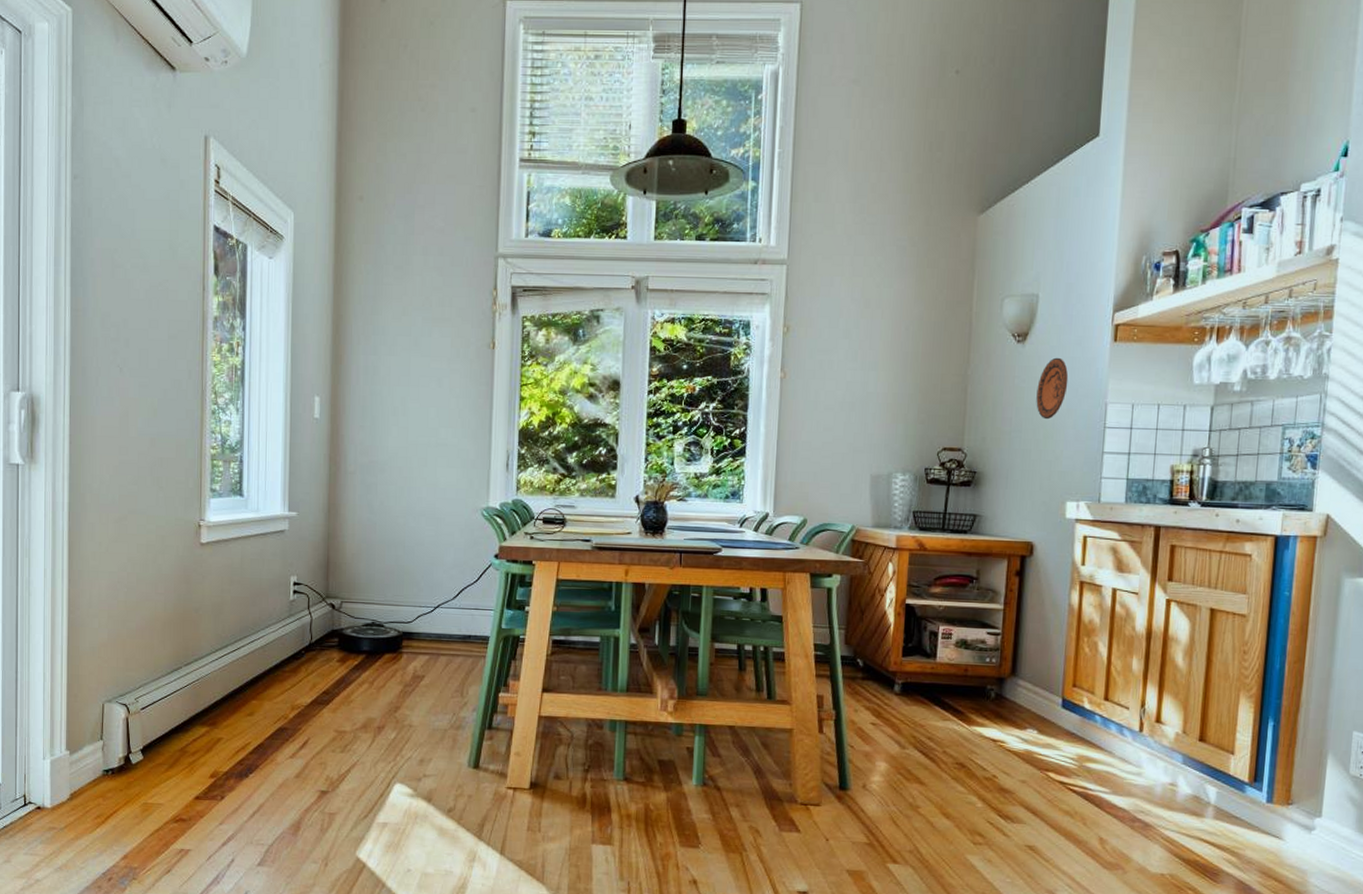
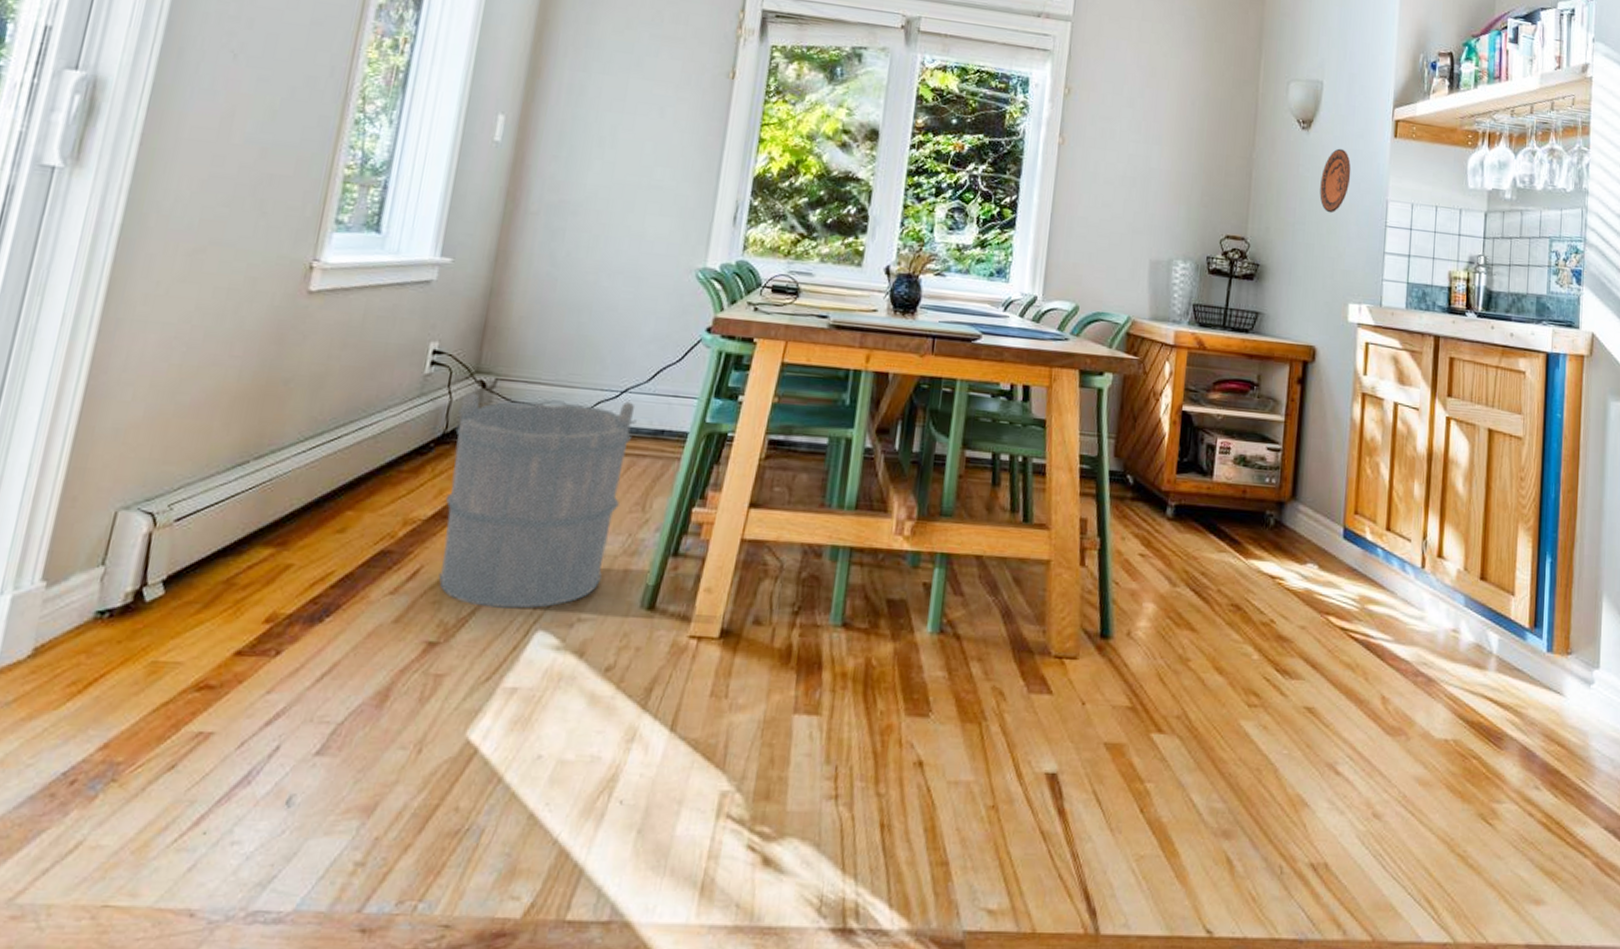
bucket: none [318,612,449,768] -> present [438,392,637,609]

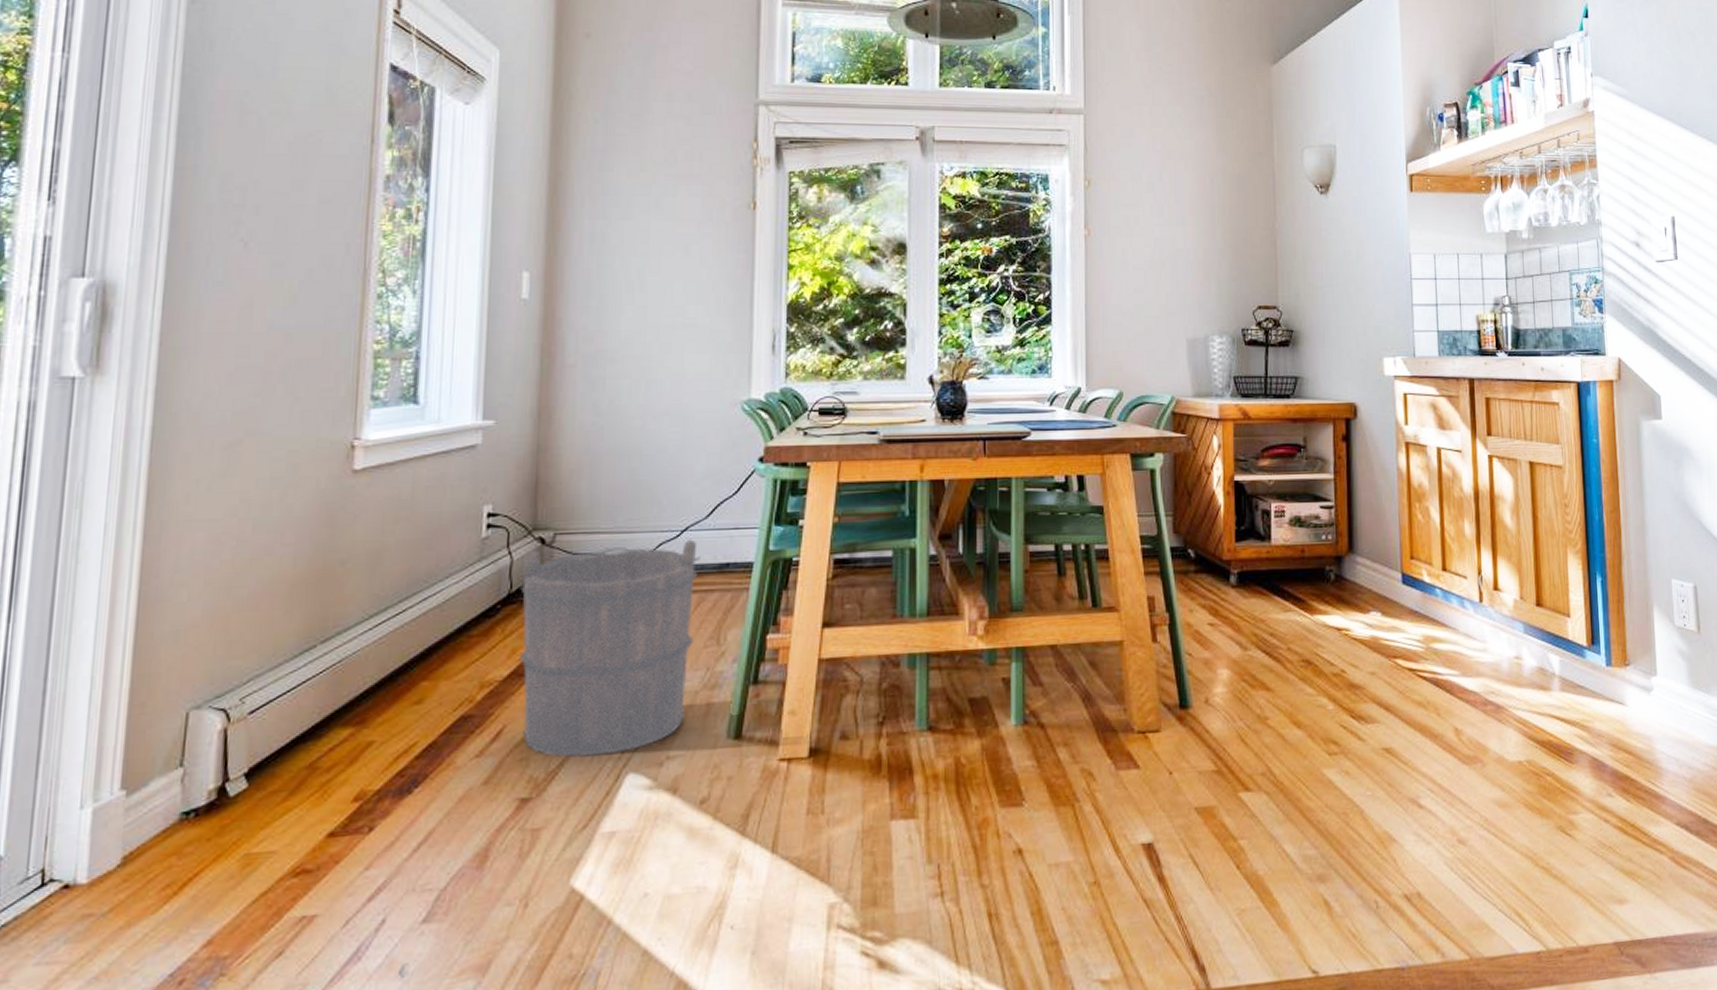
decorative plate: present [1319,148,1351,214] -> none [1344,208,1373,273]

